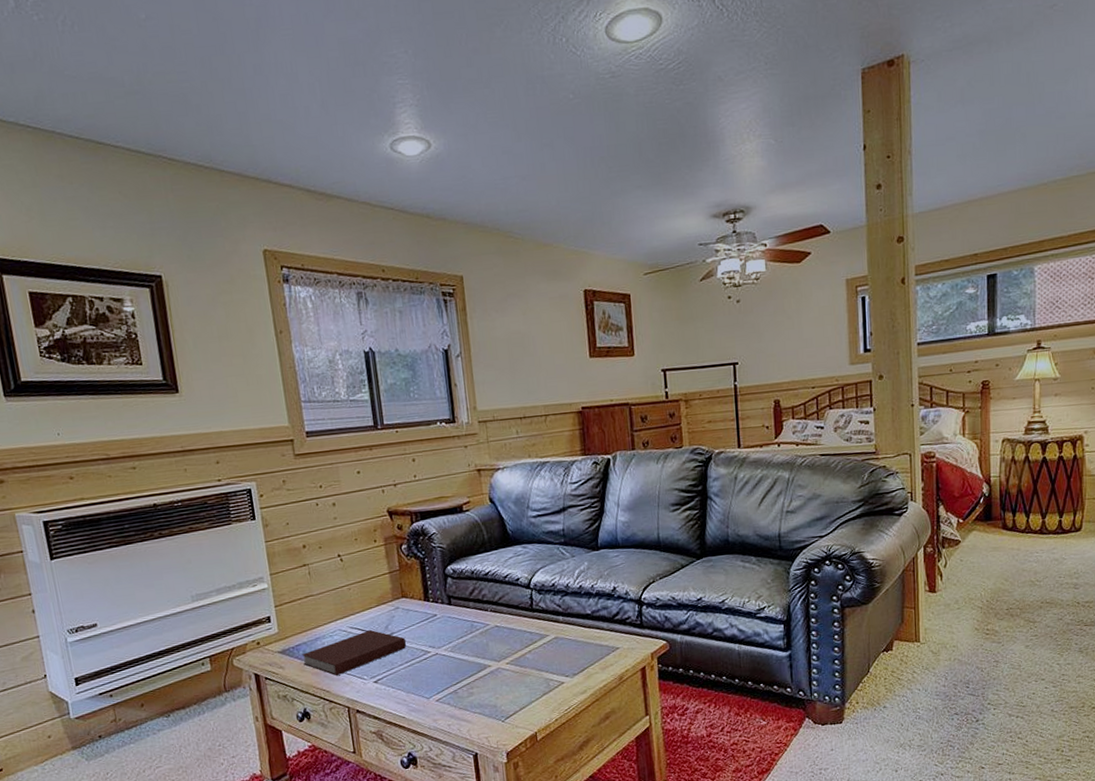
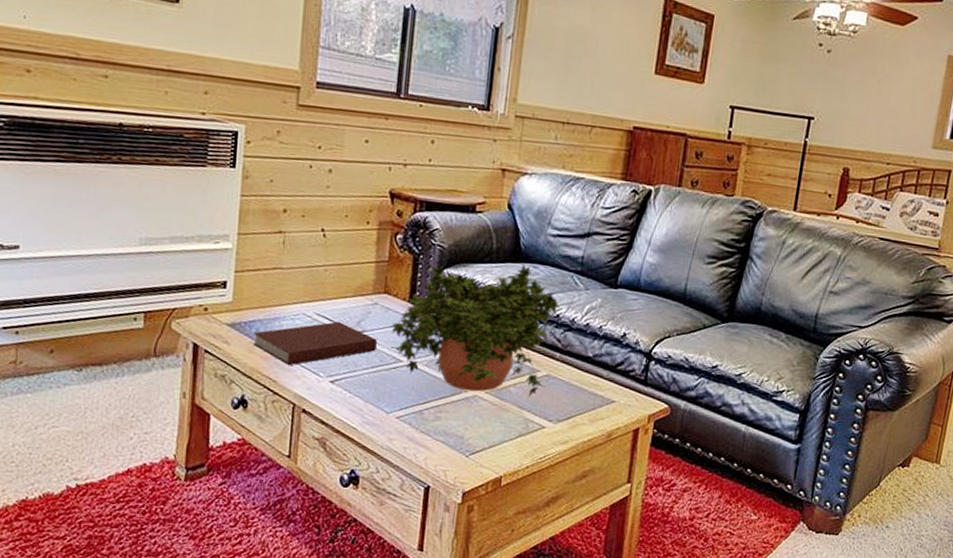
potted plant: none [414,547,558,666] -> present [390,264,560,398]

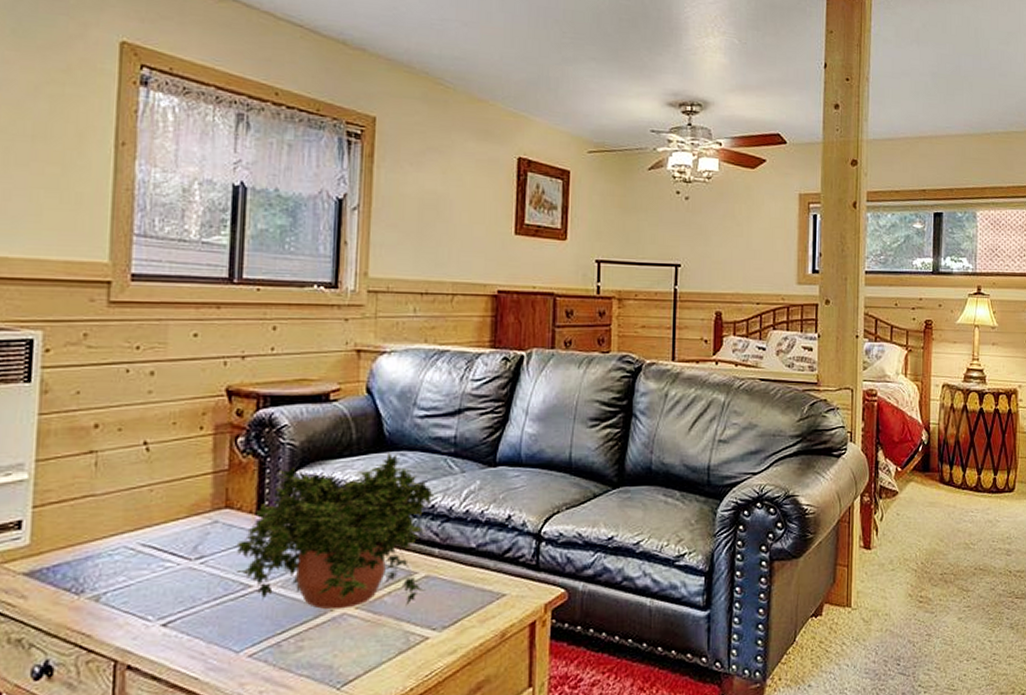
notebook: present [253,321,378,366] -> none [59,549,221,614]

